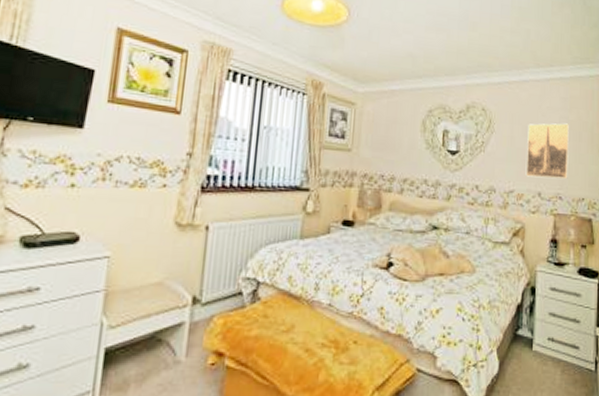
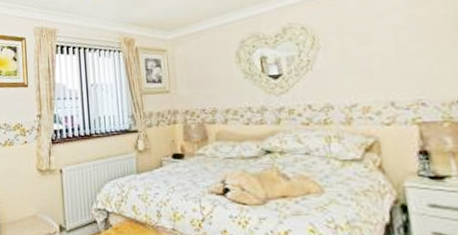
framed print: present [525,123,569,179] -> none [362,21,431,88]

